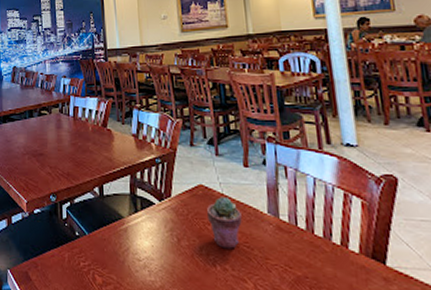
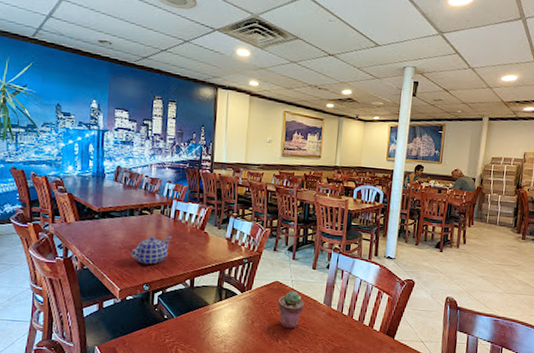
teapot: none [34,137,73,171] -> present [131,236,171,265]

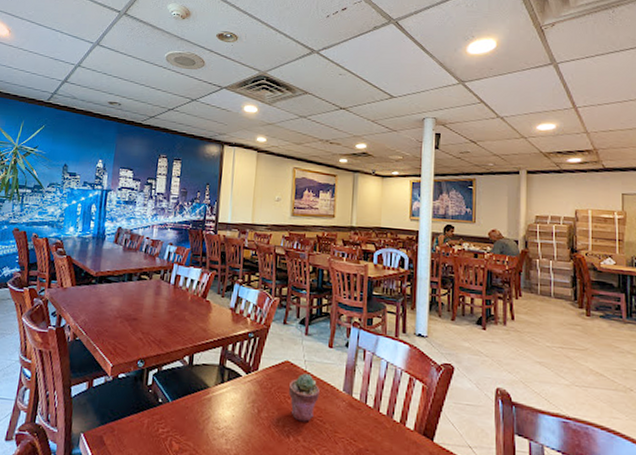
teapot: present [131,236,171,265] -> none [126,304,170,337]

